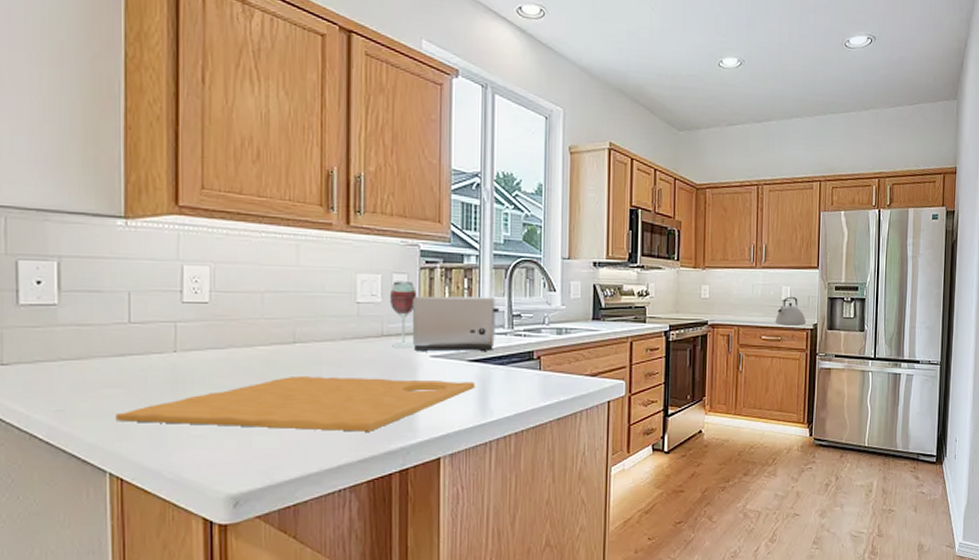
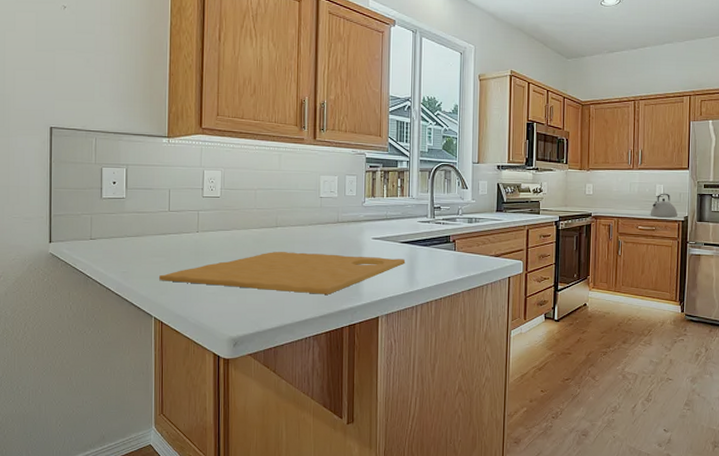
wineglass: present [389,281,417,349] -> none [343,181,363,232]
toaster: present [412,296,500,352] -> none [359,192,425,235]

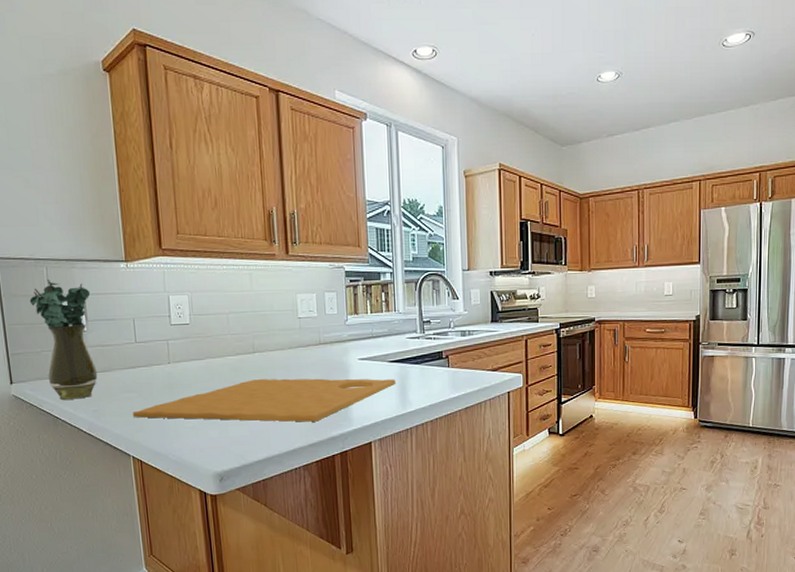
vase: none [76,150,133,260] -> present [29,280,98,400]
kettle: present [650,193,678,218] -> none [658,291,688,319]

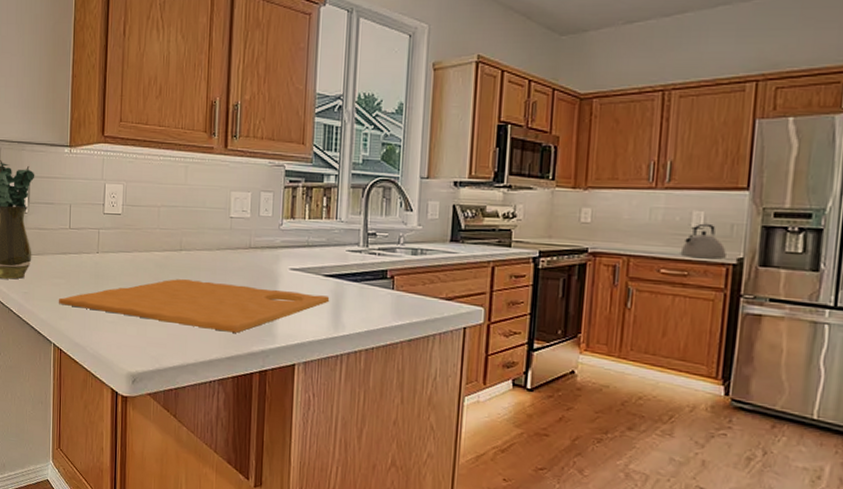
kettle: none [658,291,688,319] -> present [680,223,726,259]

